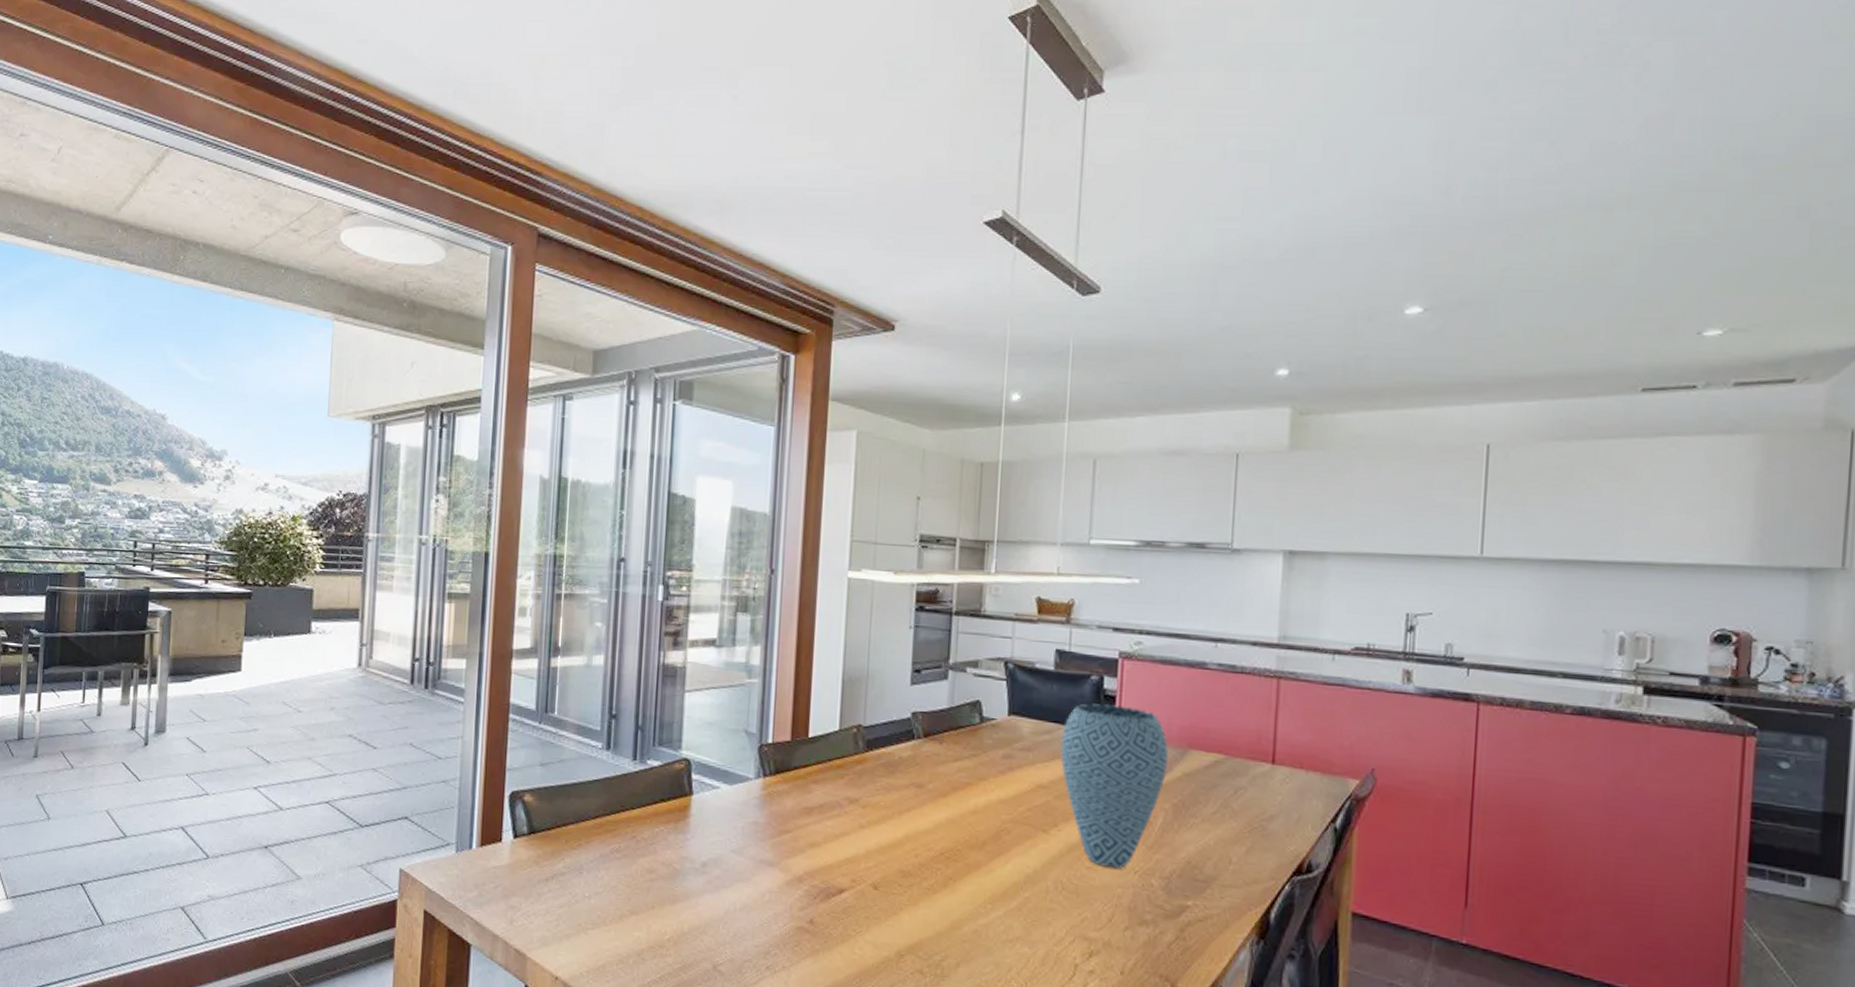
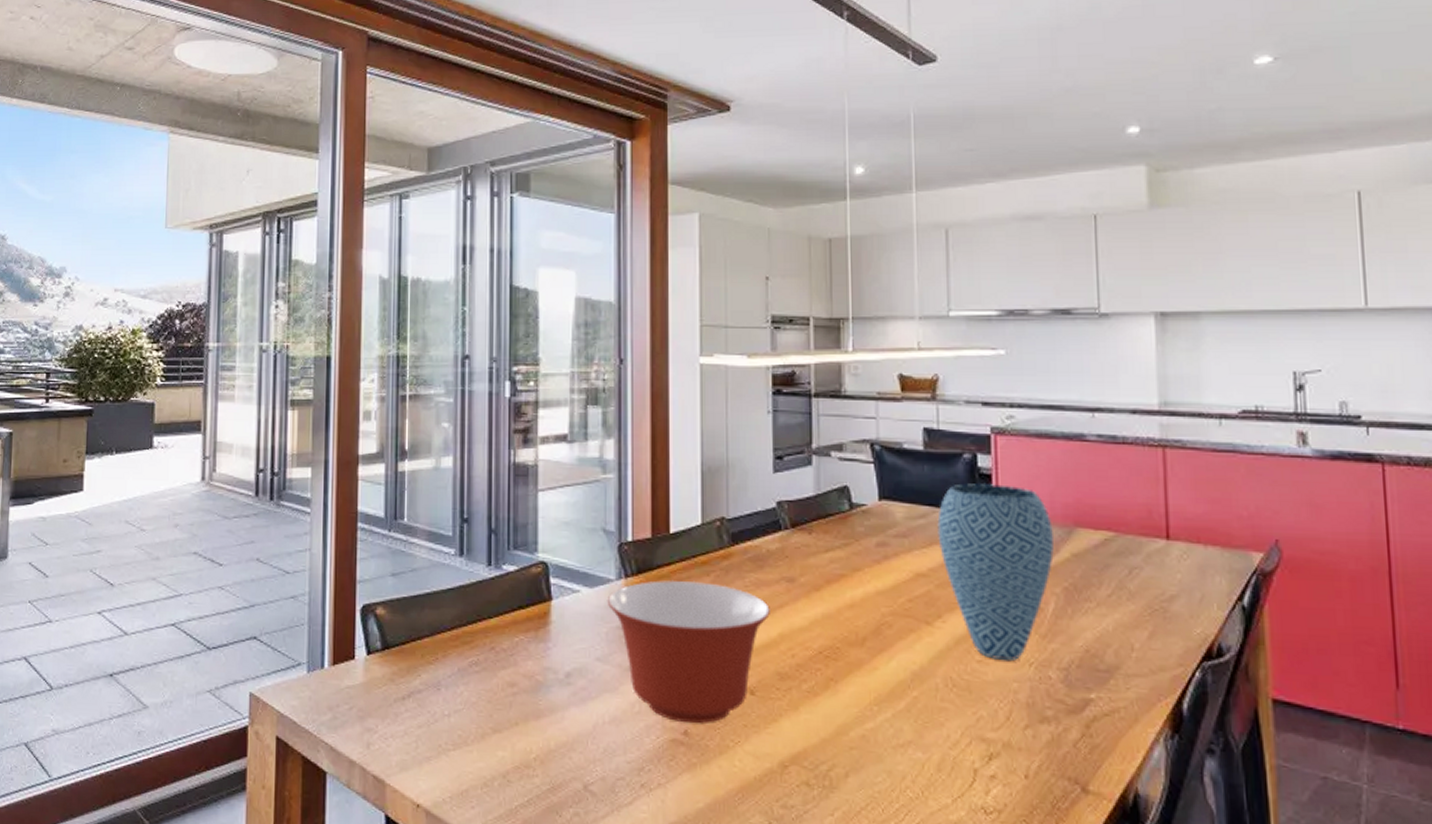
mixing bowl: none [744,781,898,915] -> present [607,580,770,724]

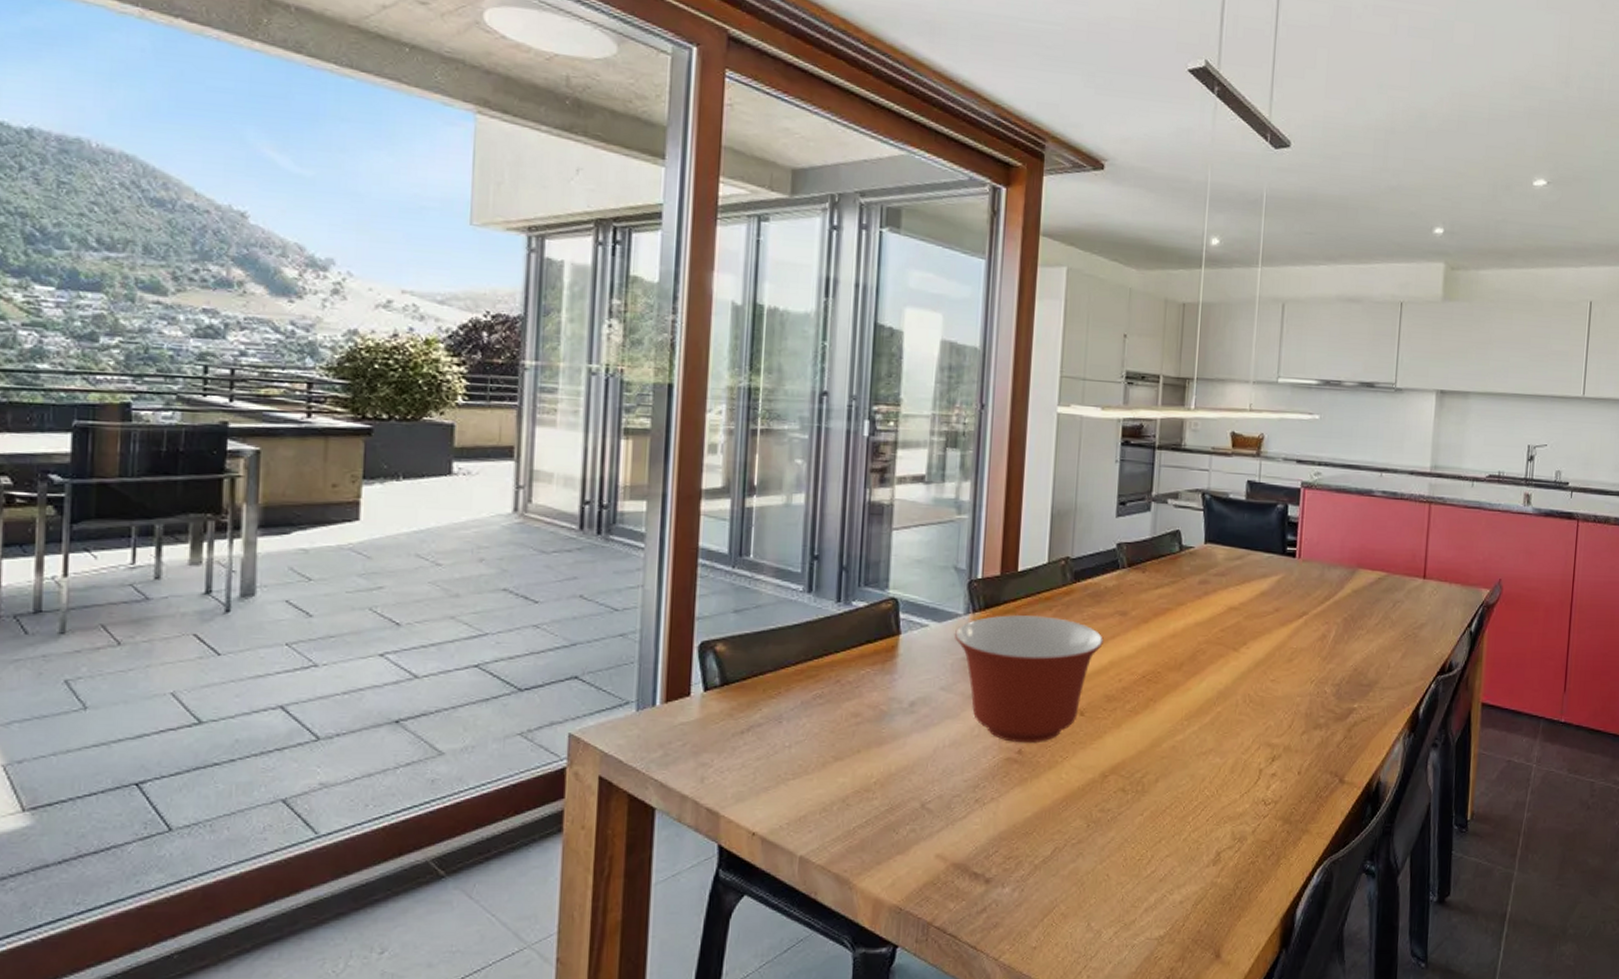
vase: present [937,482,1054,662] -> none [1250,529,1341,680]

